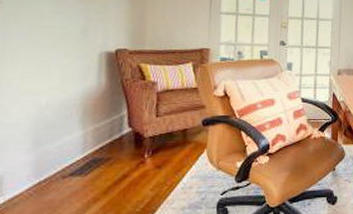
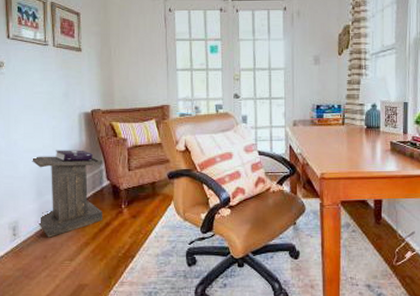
lectern: none [30,92,126,194] -> present [32,150,104,238]

